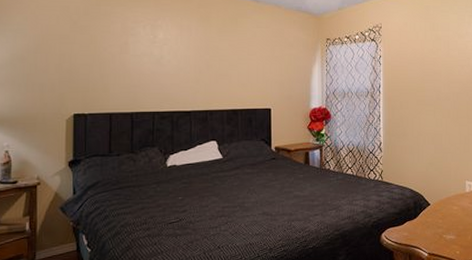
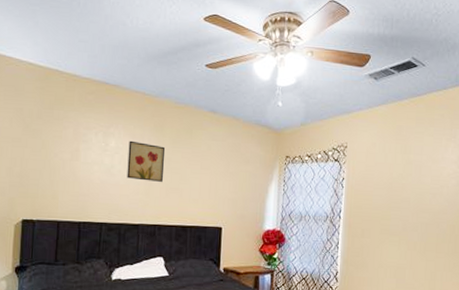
wall art: none [176,31,213,69] -> present [127,140,166,182]

